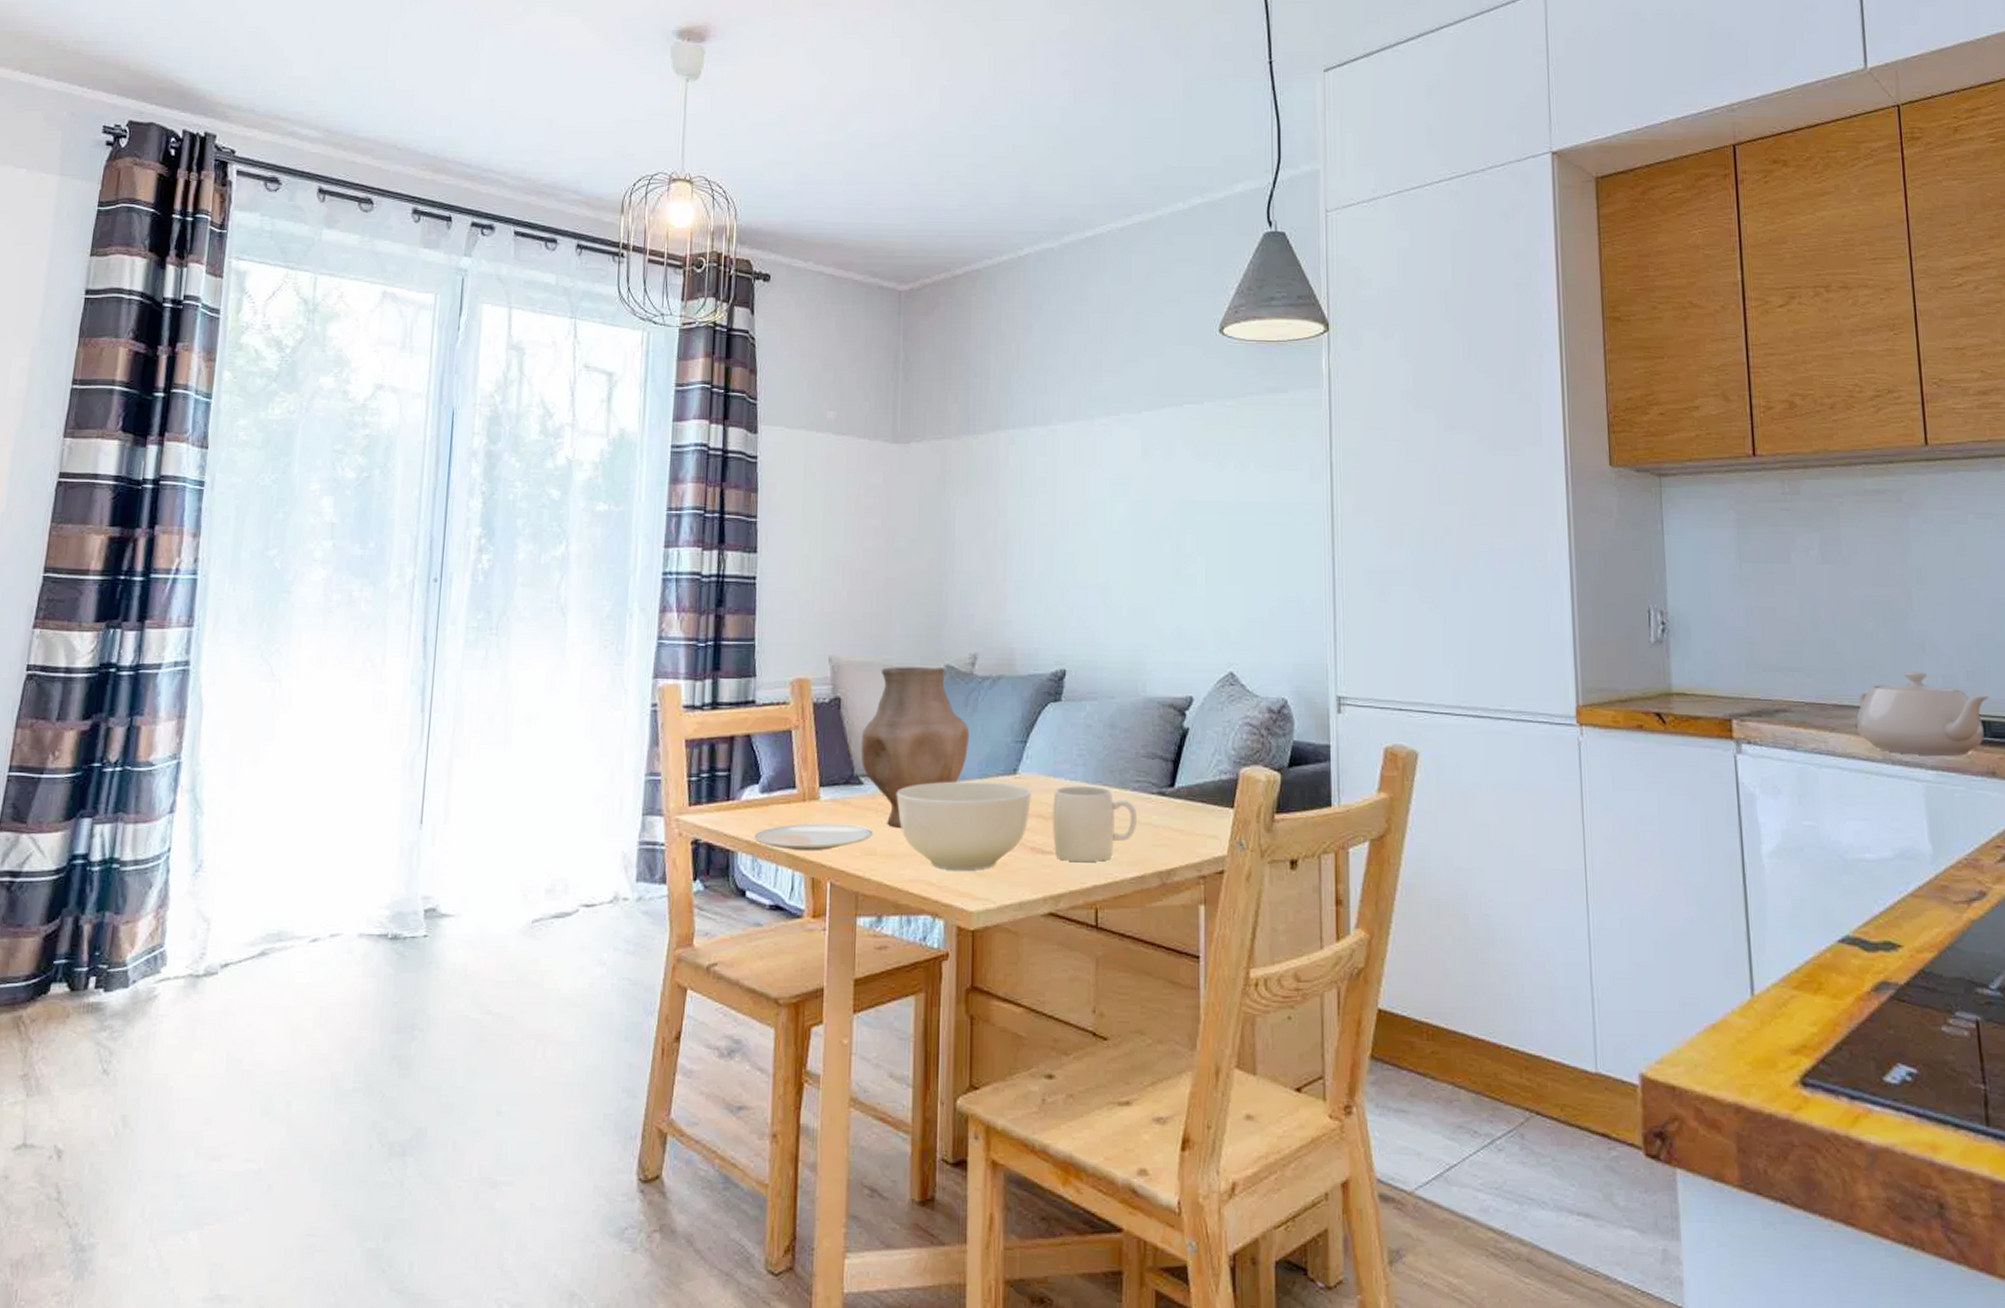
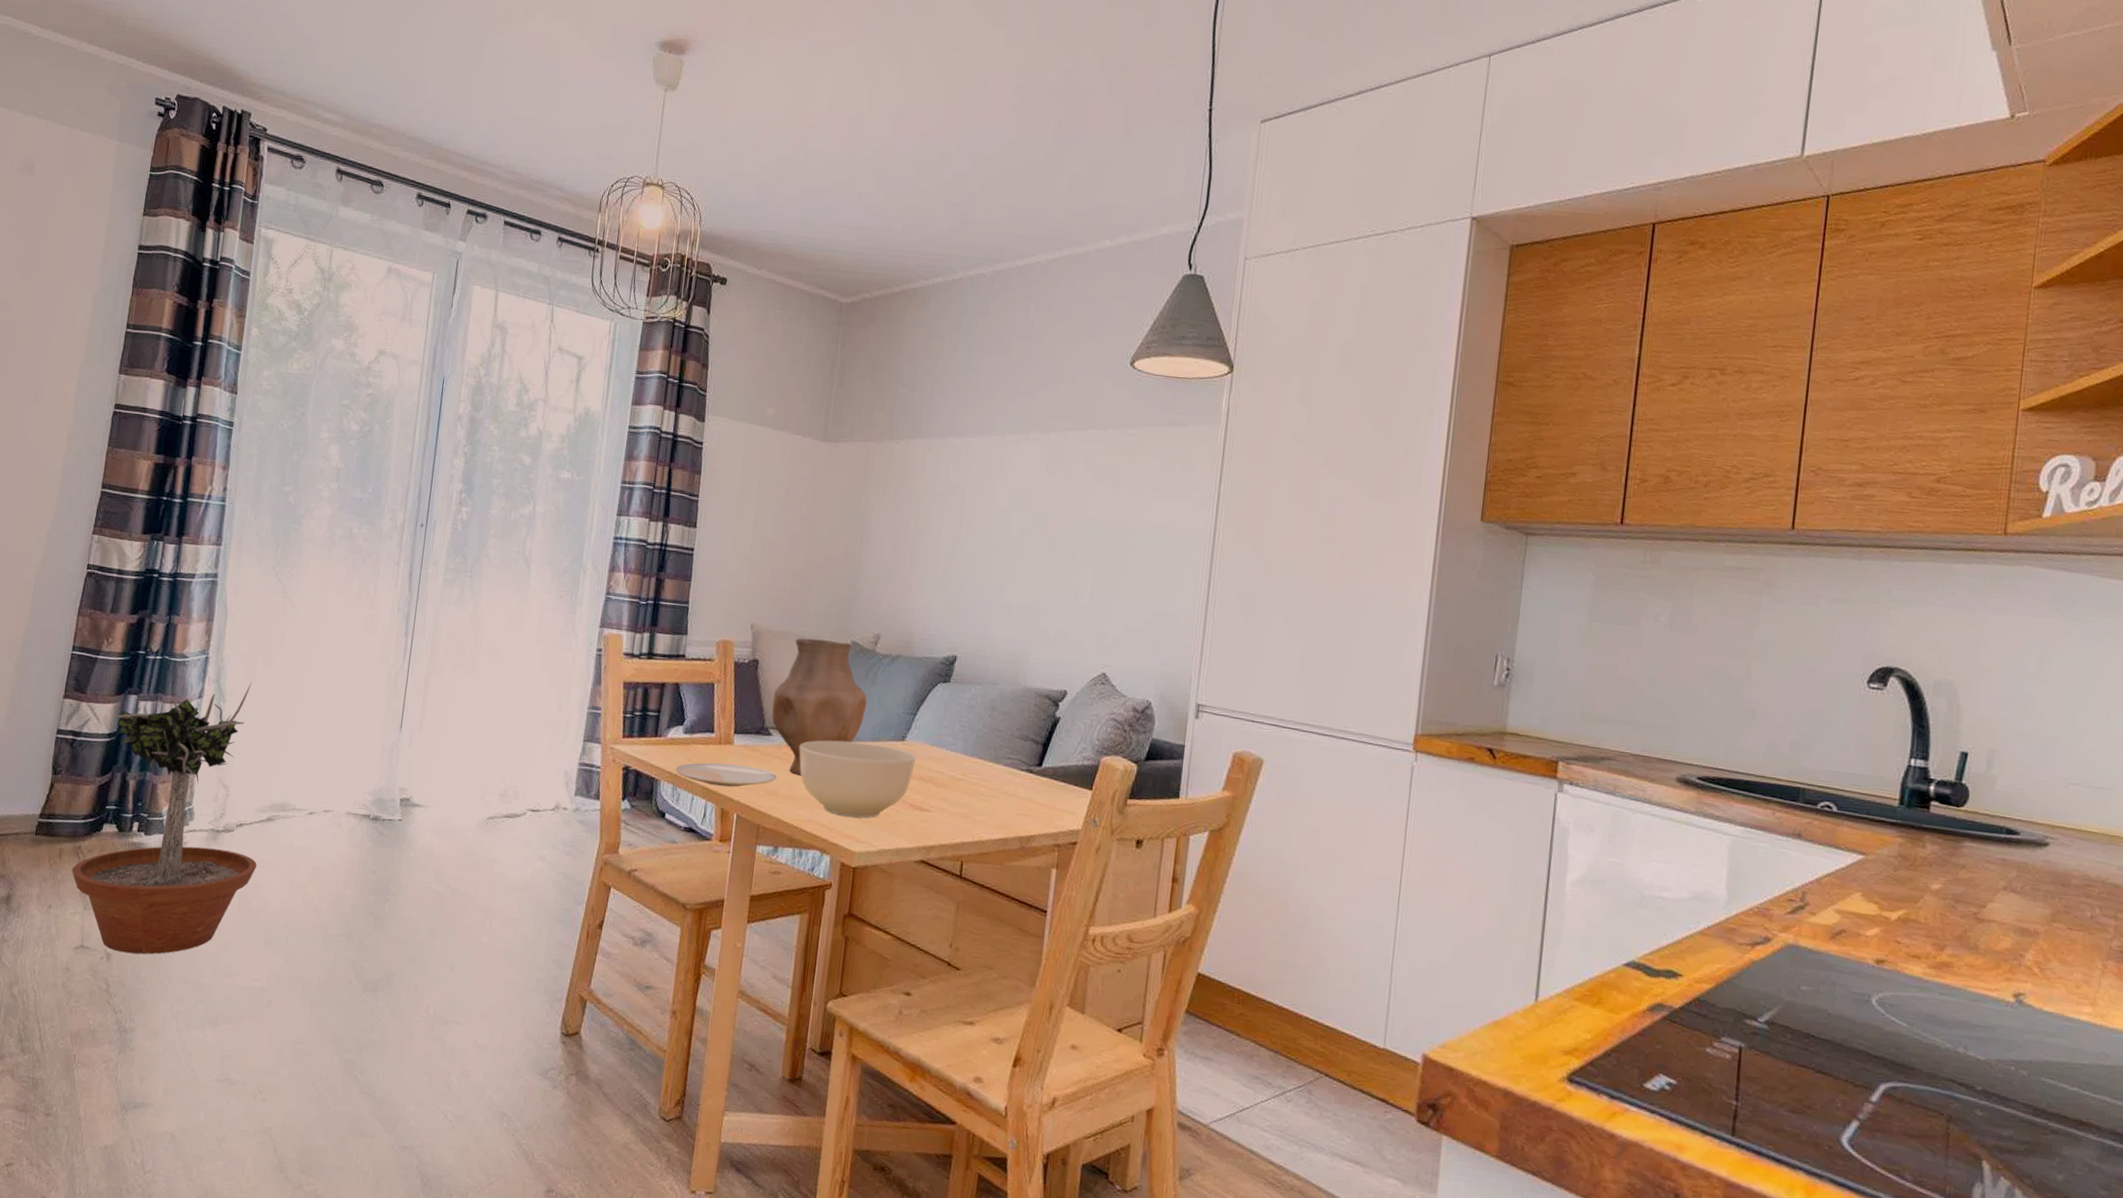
potted tree: none [10,787,249,1147] -> present [71,682,257,954]
mug: present [1051,786,1137,862] -> none [930,756,1006,823]
teapot: present [1855,672,1990,757] -> none [1675,736,1809,817]

